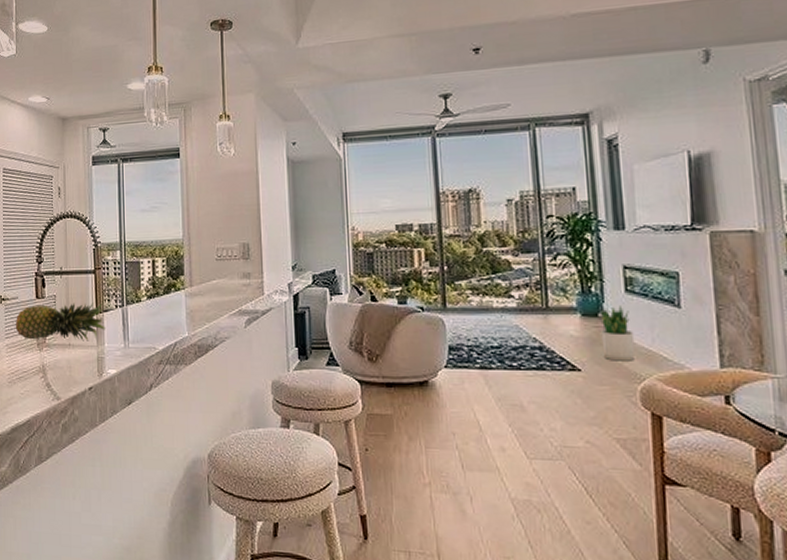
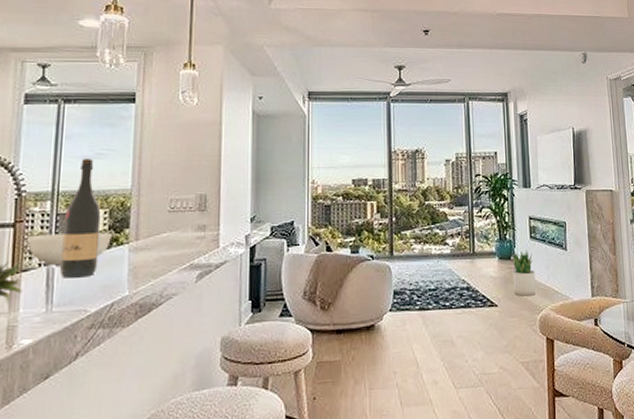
bowl: none [106,279,171,308] -> present [28,232,113,266]
wine bottle: none [131,212,161,319] -> present [60,159,101,278]

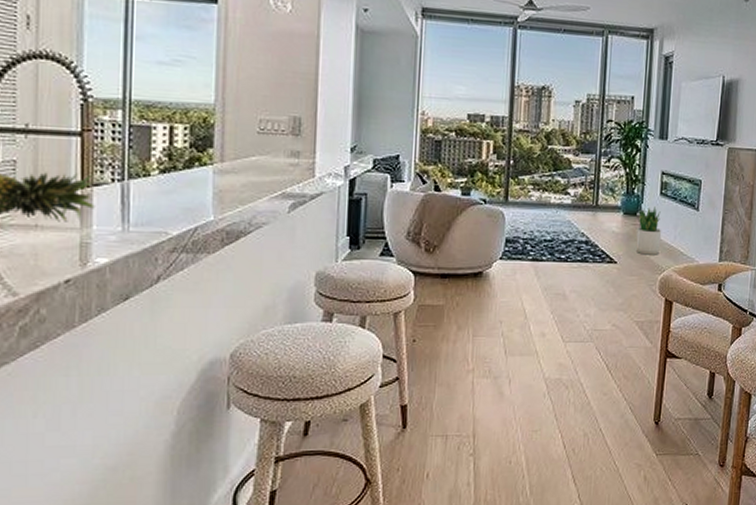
bowl: present [28,232,113,266] -> none [98,147,195,183]
wine bottle: present [60,159,101,278] -> none [136,65,181,198]

